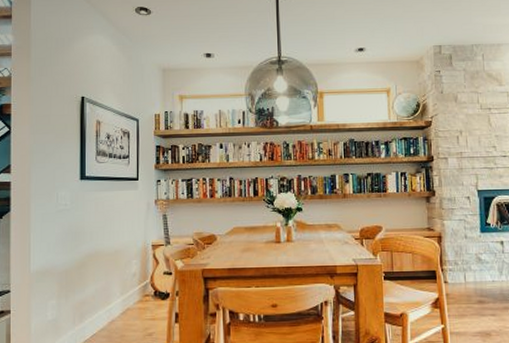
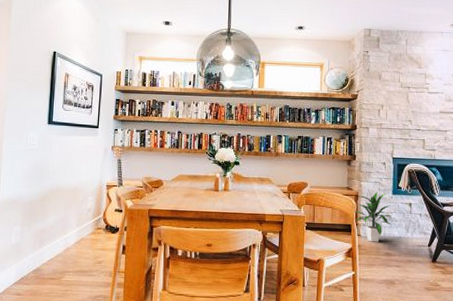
indoor plant: none [438,230,483,289] -> present [354,192,392,242]

